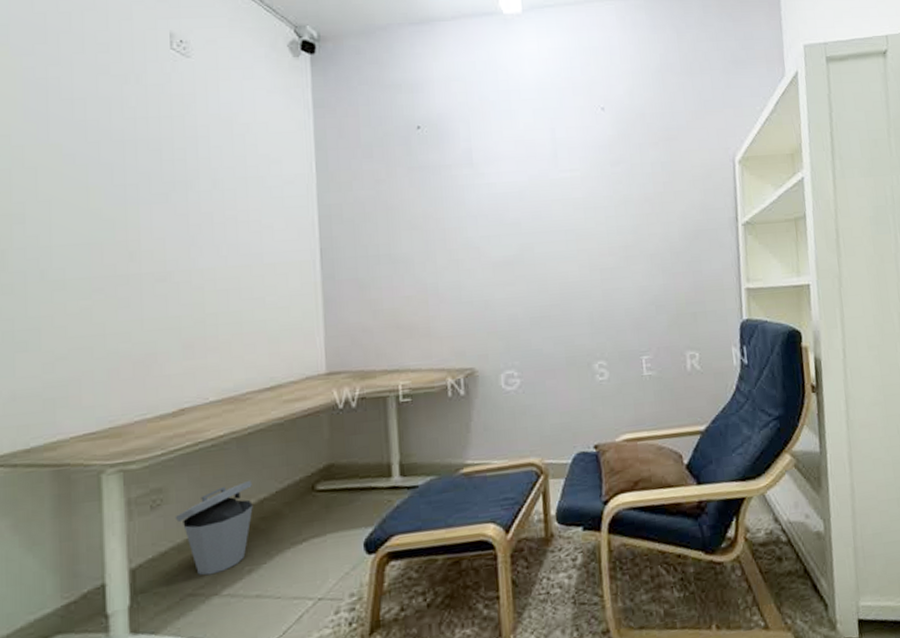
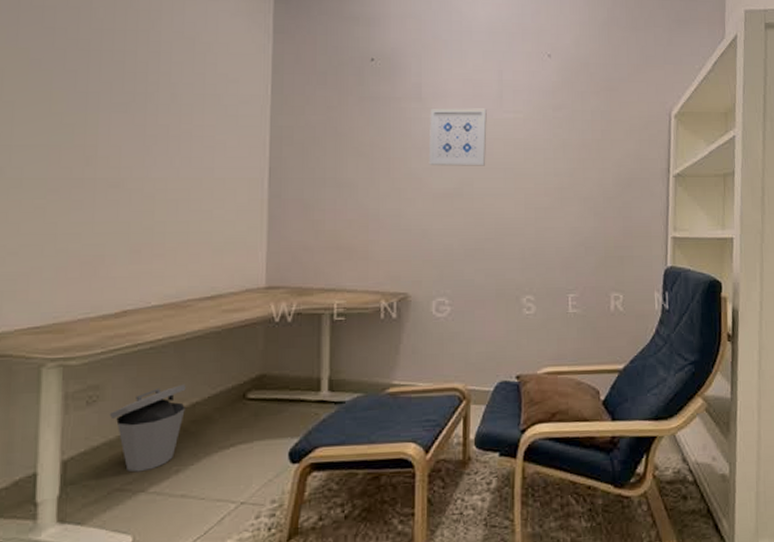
wall art: none [483,169,545,234] -> present [428,108,487,166]

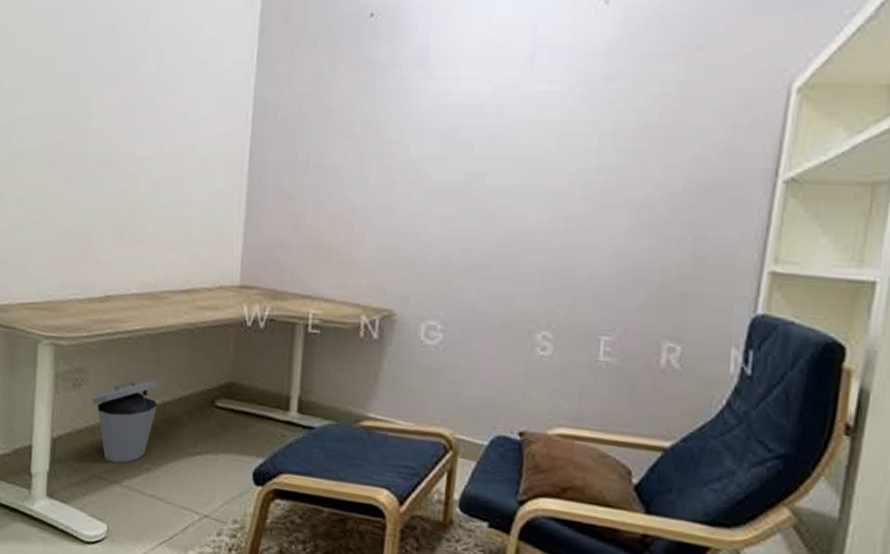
wall art: present [428,108,487,166] -> none [430,77,511,156]

